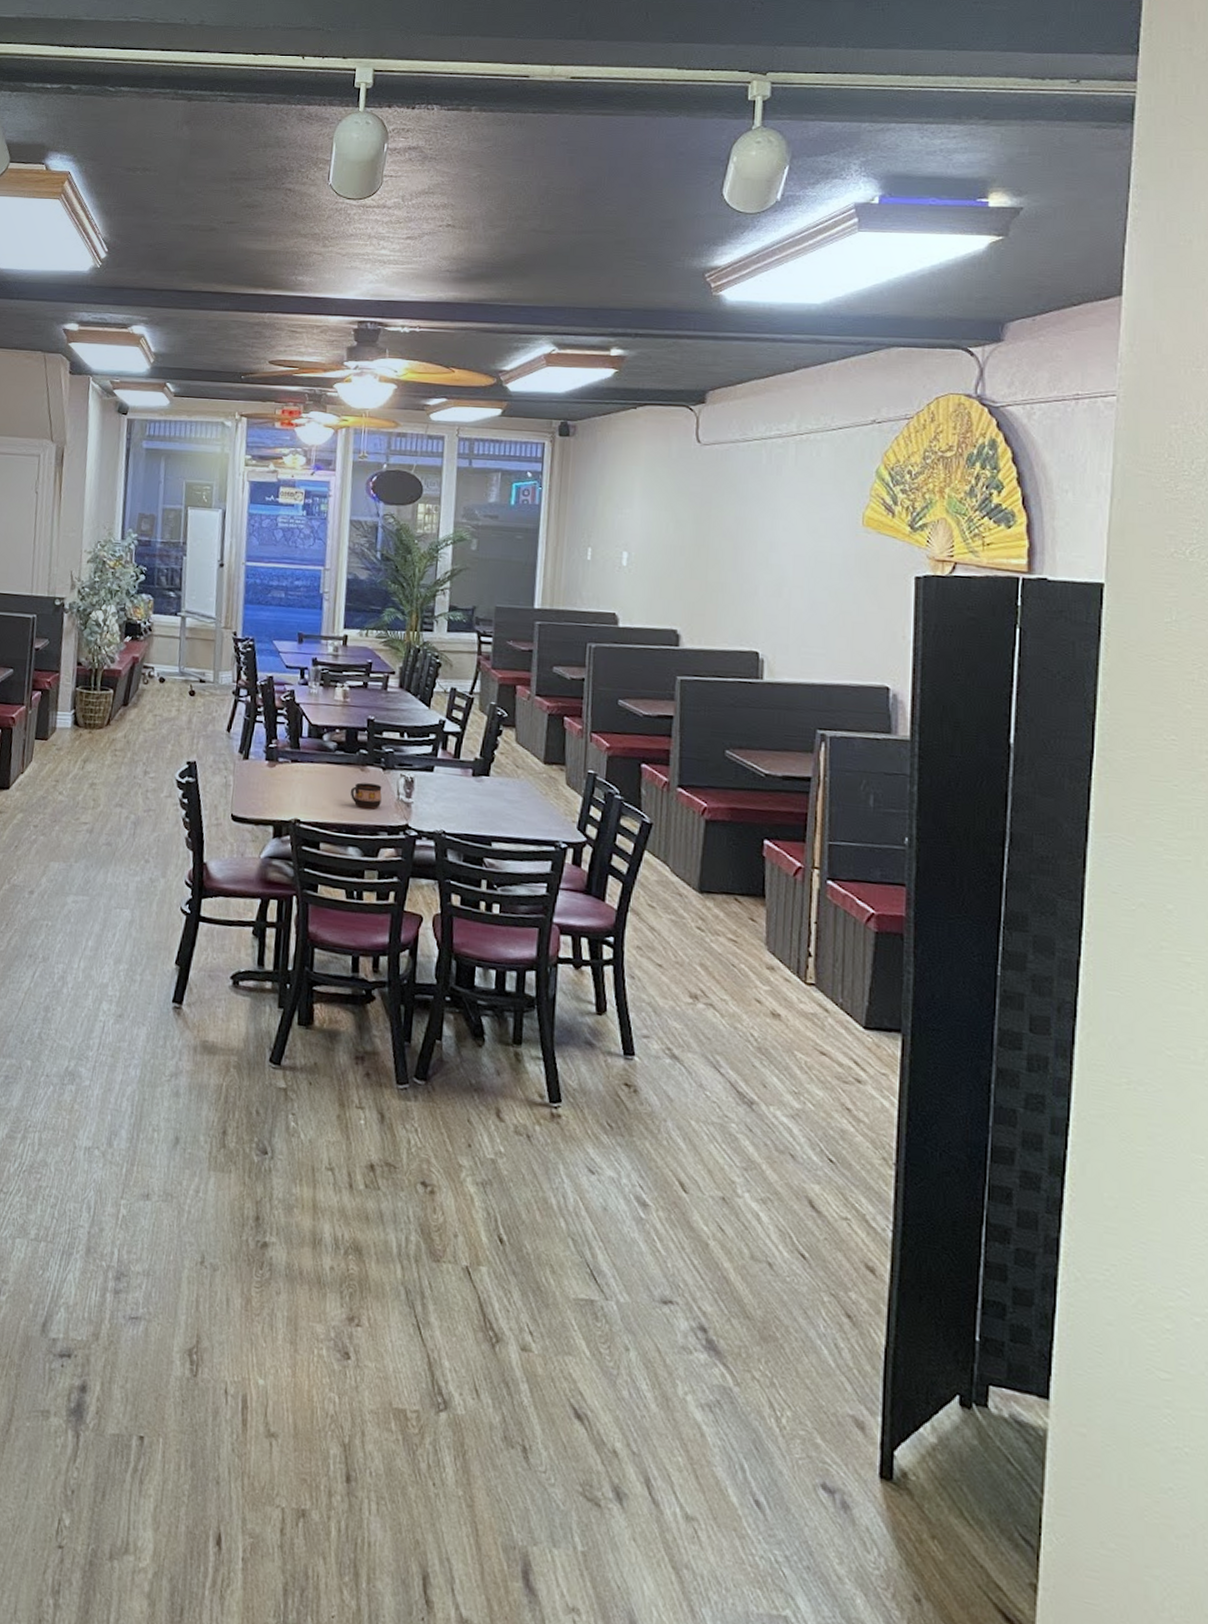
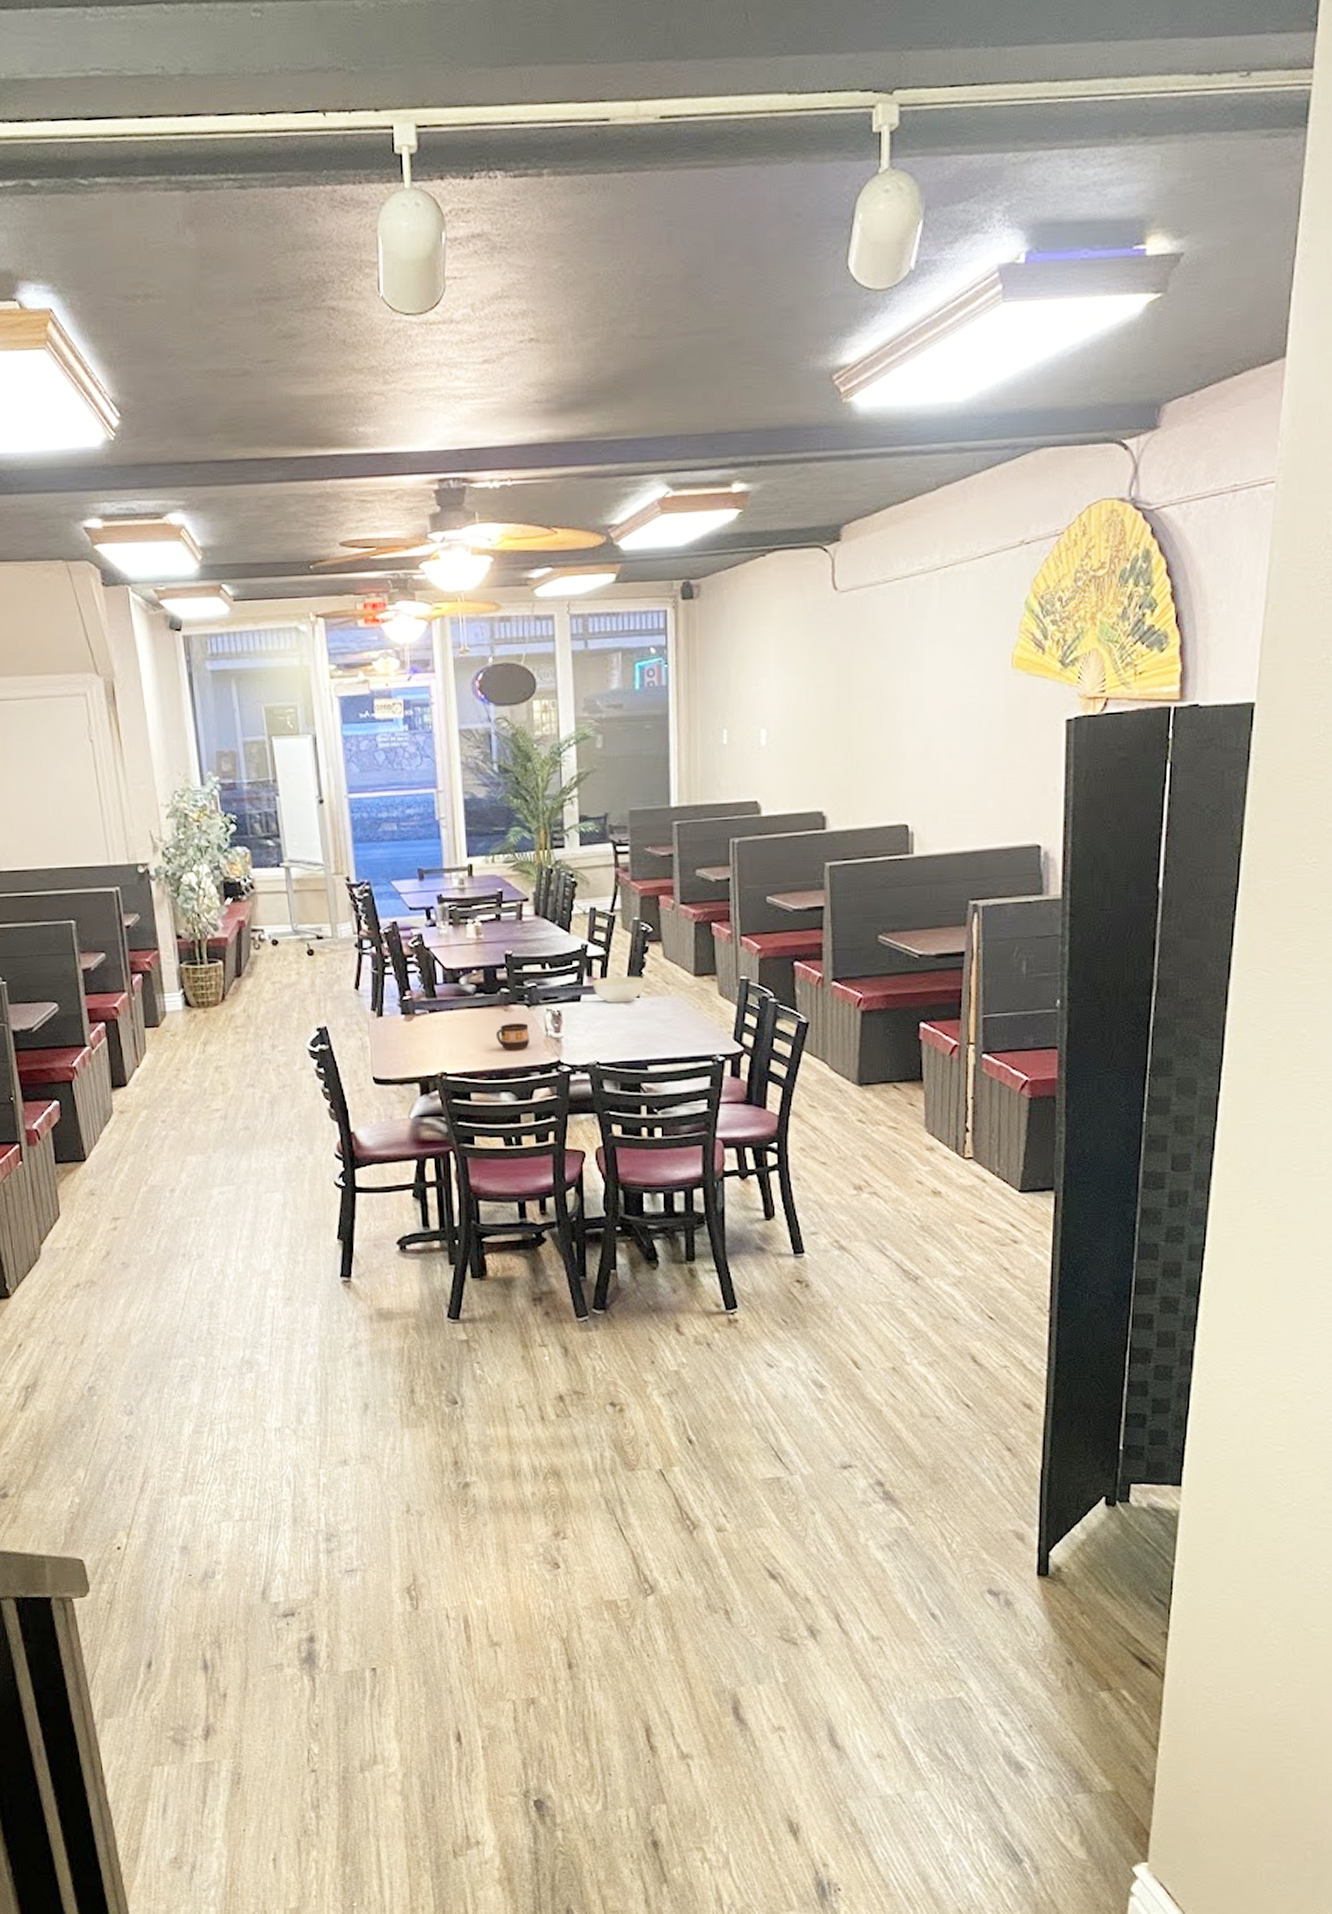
bowl: none [445,752,497,780] -> present [592,976,646,1003]

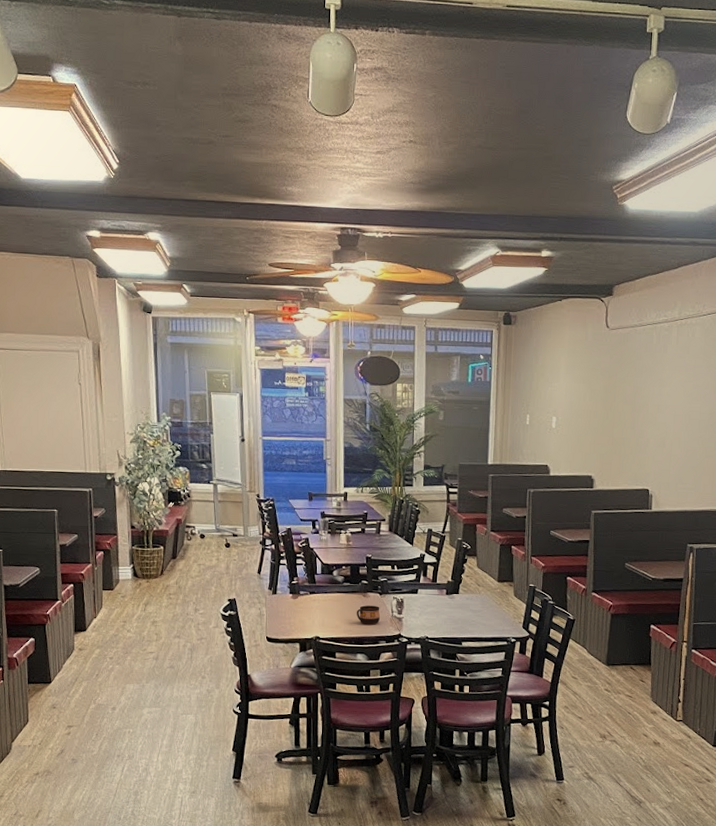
bowl: present [592,976,646,1003] -> none [426,578,464,597]

